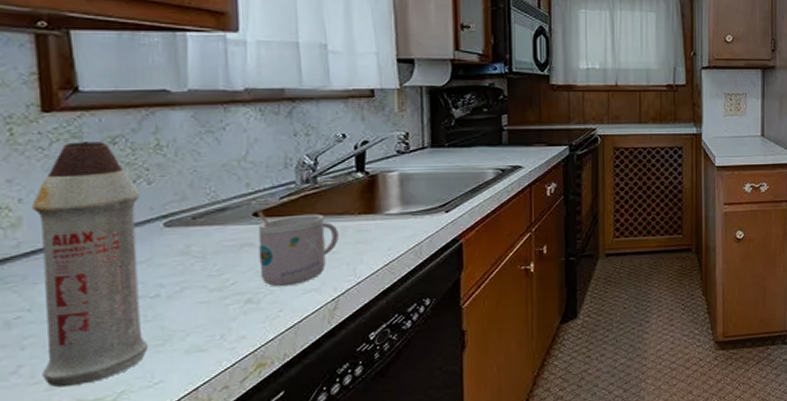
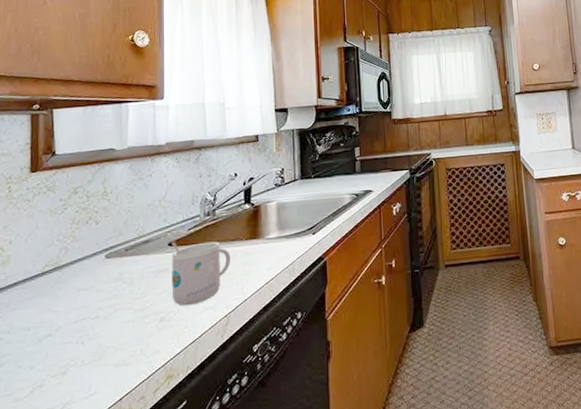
spray bottle: present [32,140,149,388] -> none [13,192,90,399]

